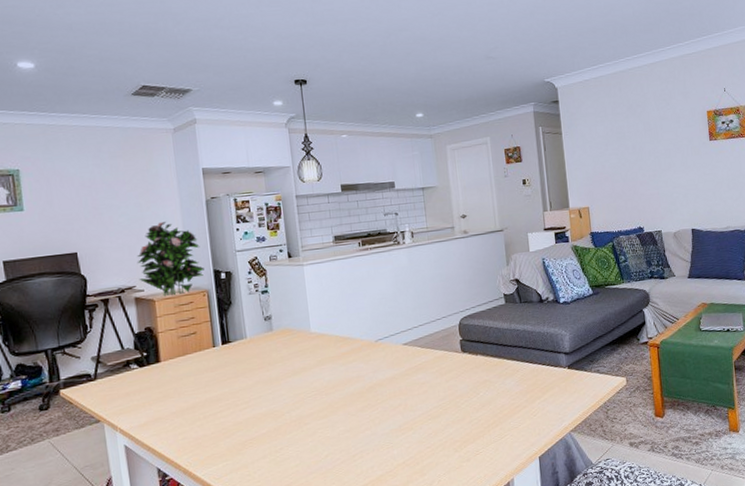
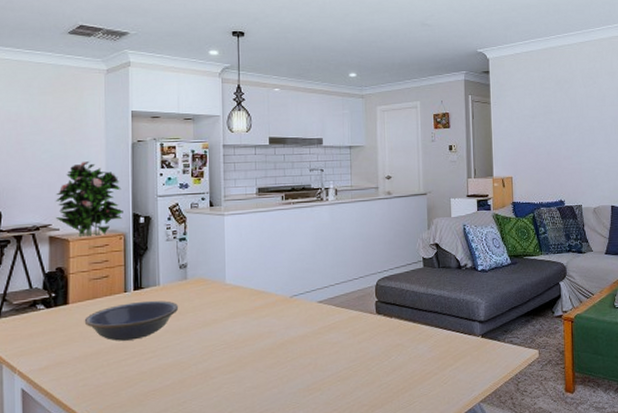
bowl: none [177,352,268,395] -> present [84,300,179,341]

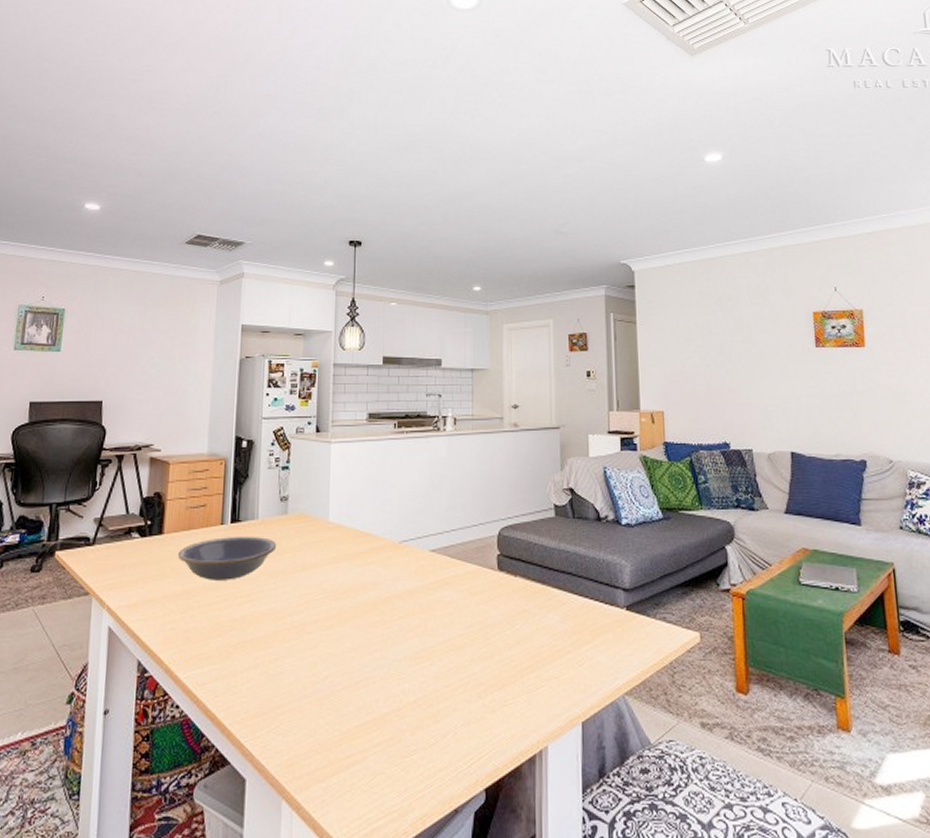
plant: present [55,162,123,236] -> none [158,378,226,459]

